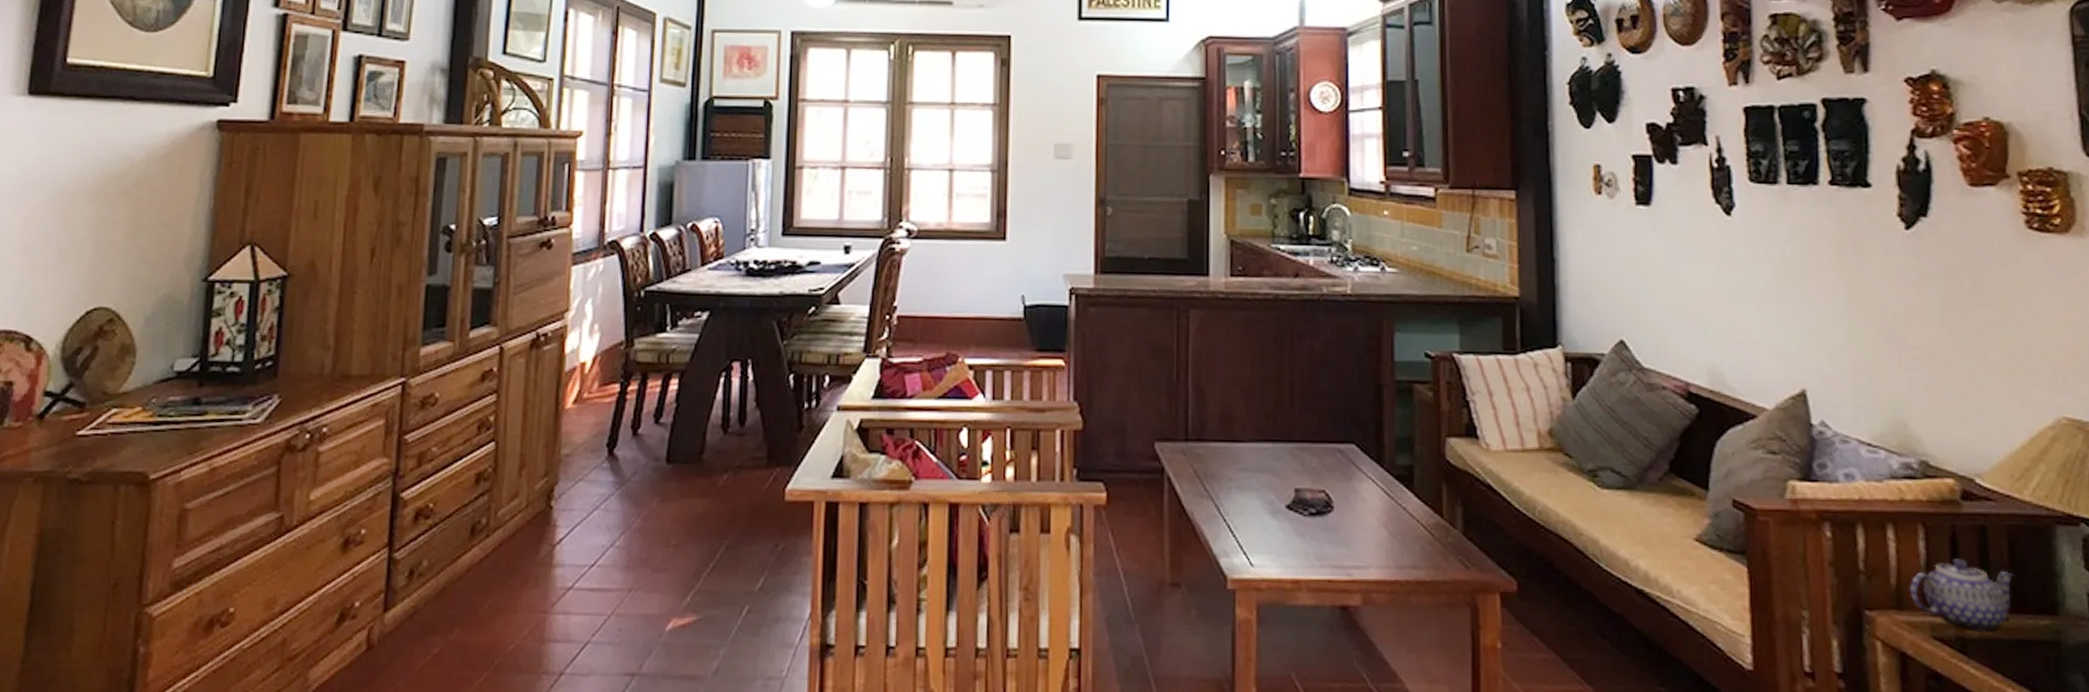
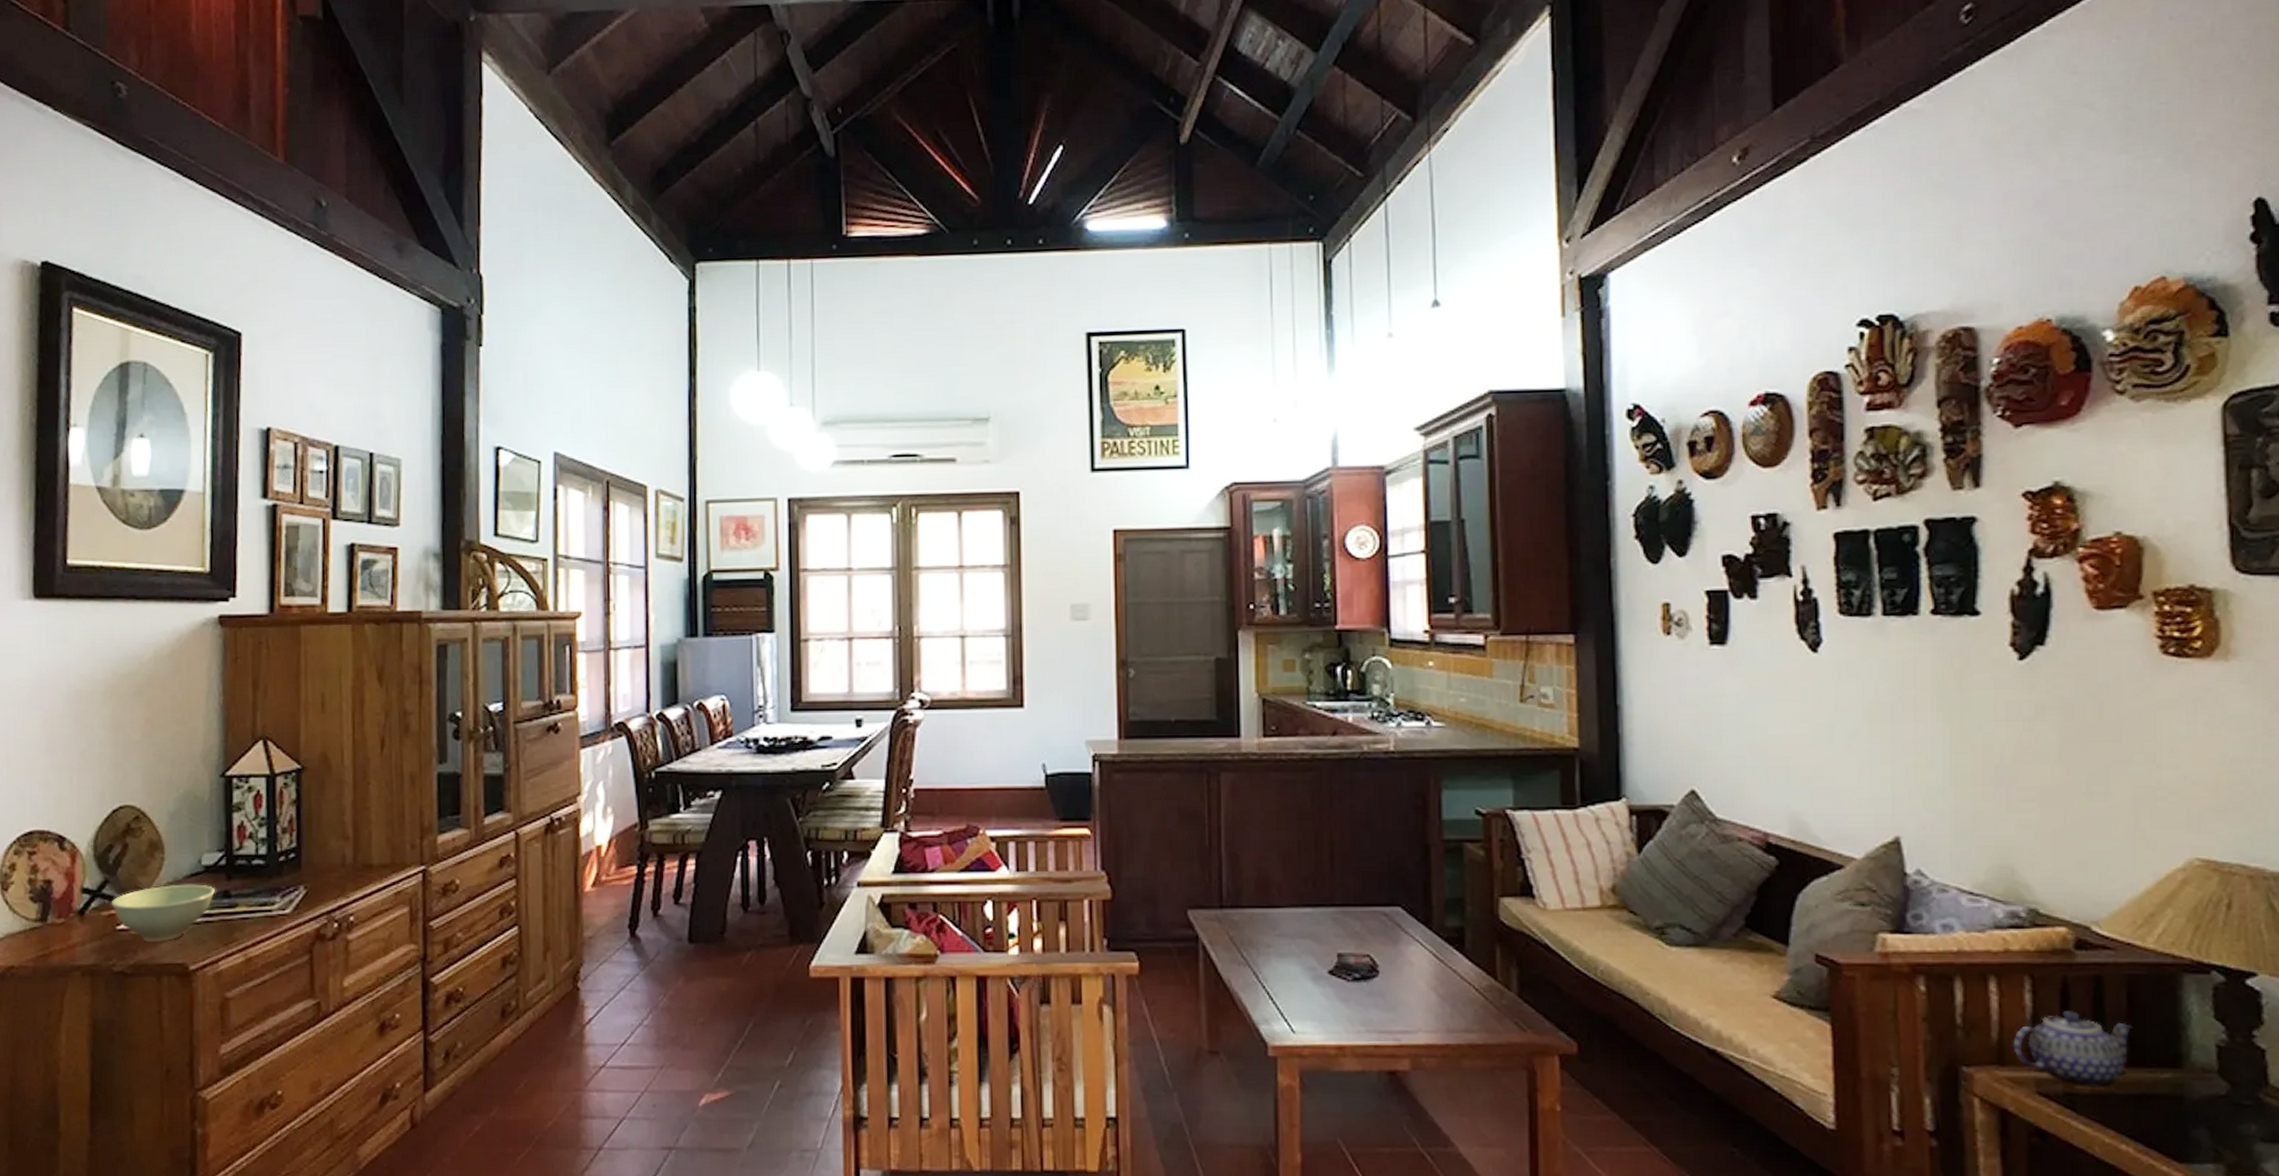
bowl: none [73,389,186,450] -> present [110,884,216,943]

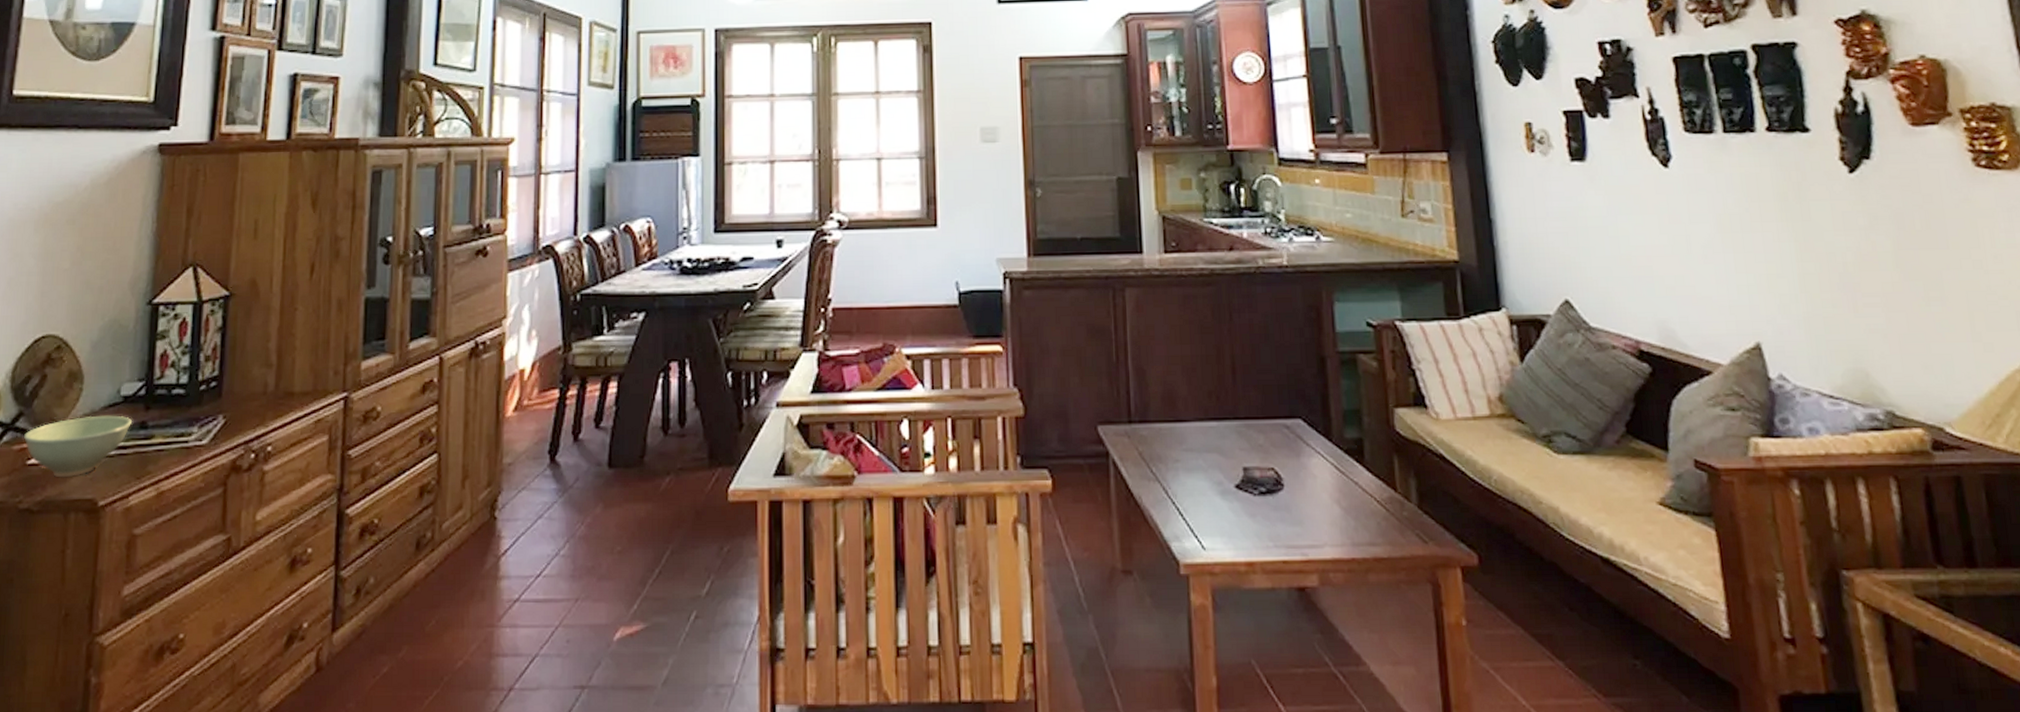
teapot: present [2011,1011,2134,1088] -> none [1885,512,1996,589]

